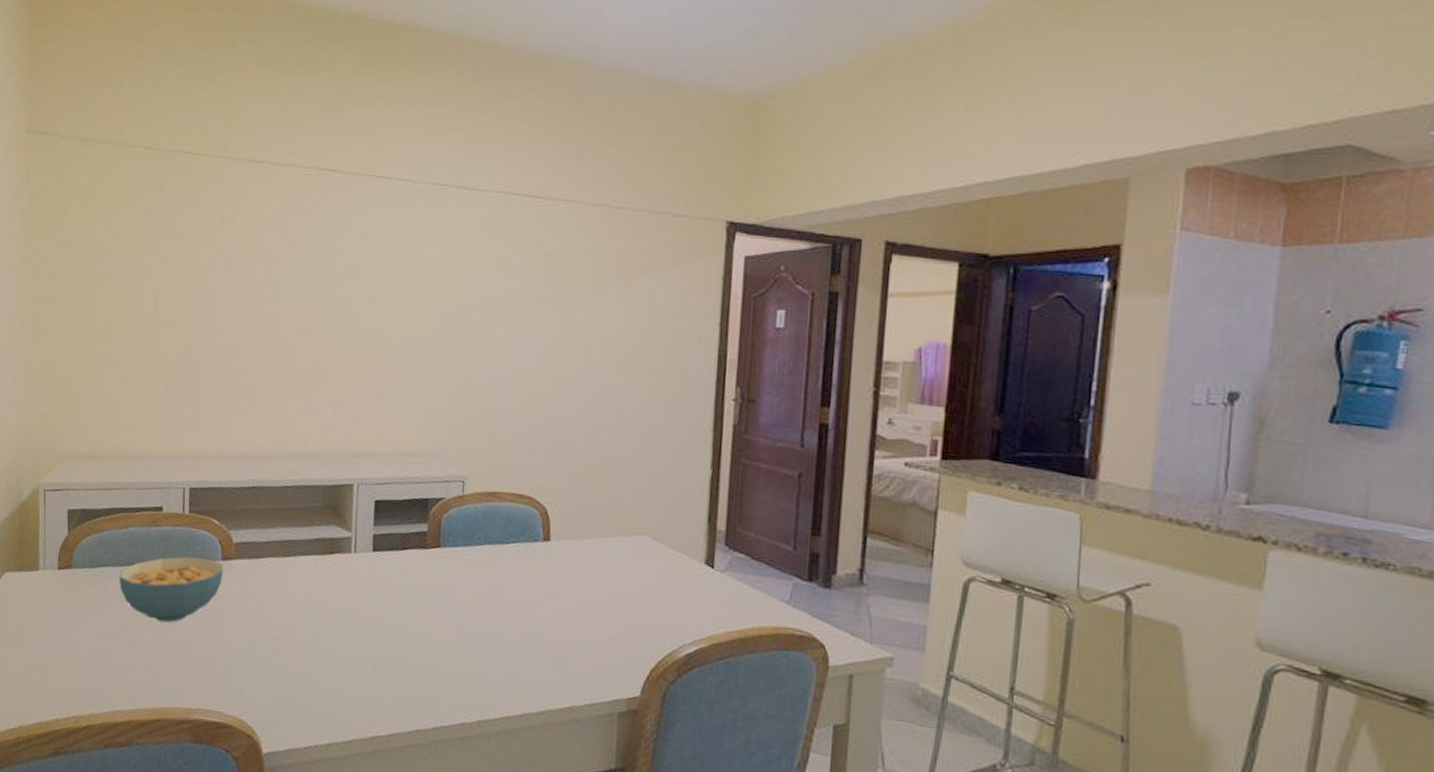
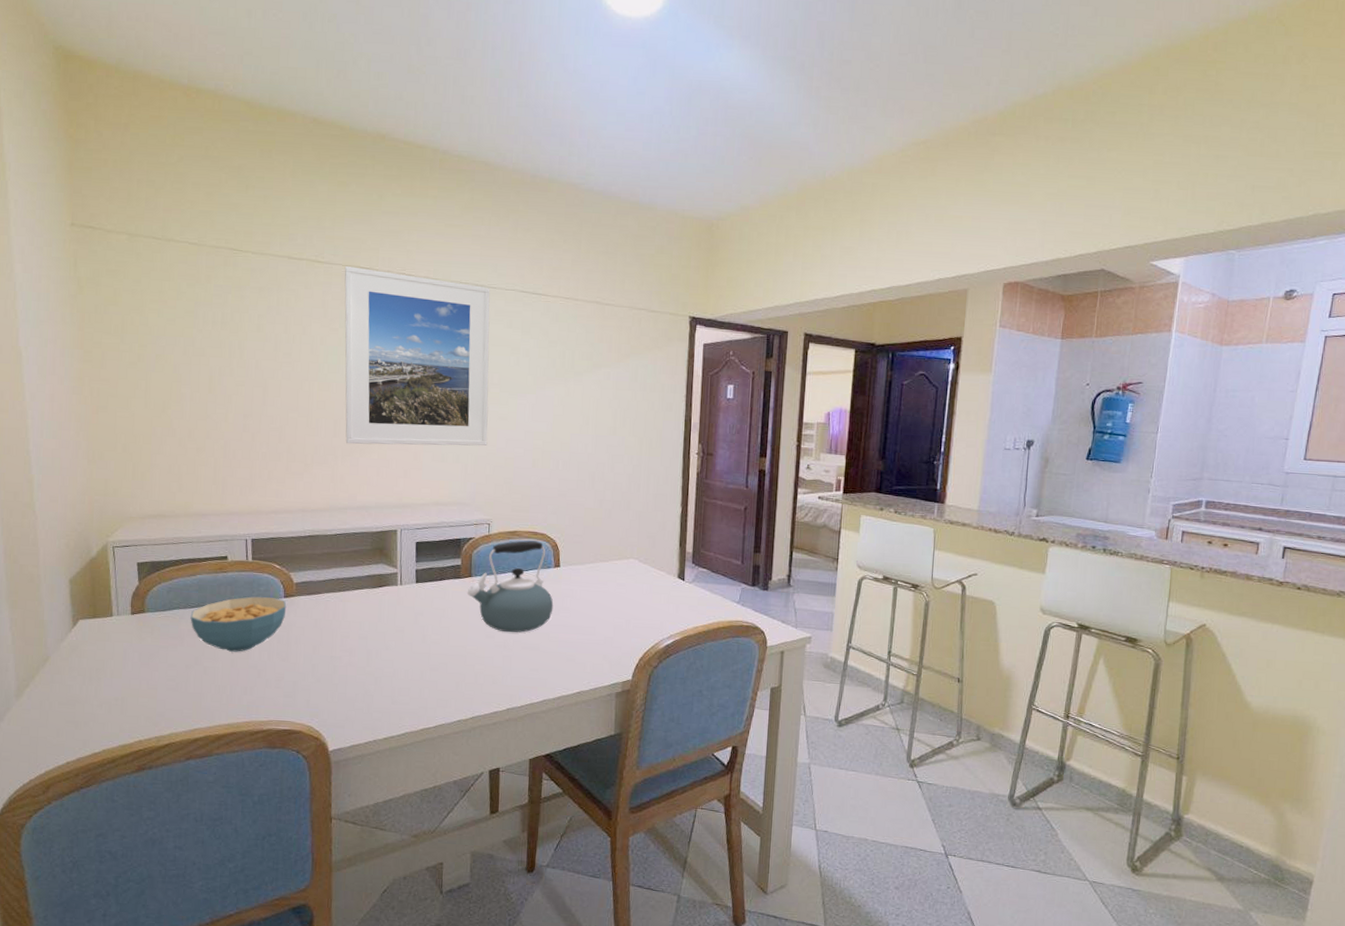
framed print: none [299,169,475,384] -> present [344,266,491,446]
kettle: none [433,504,541,623] -> present [467,540,554,633]

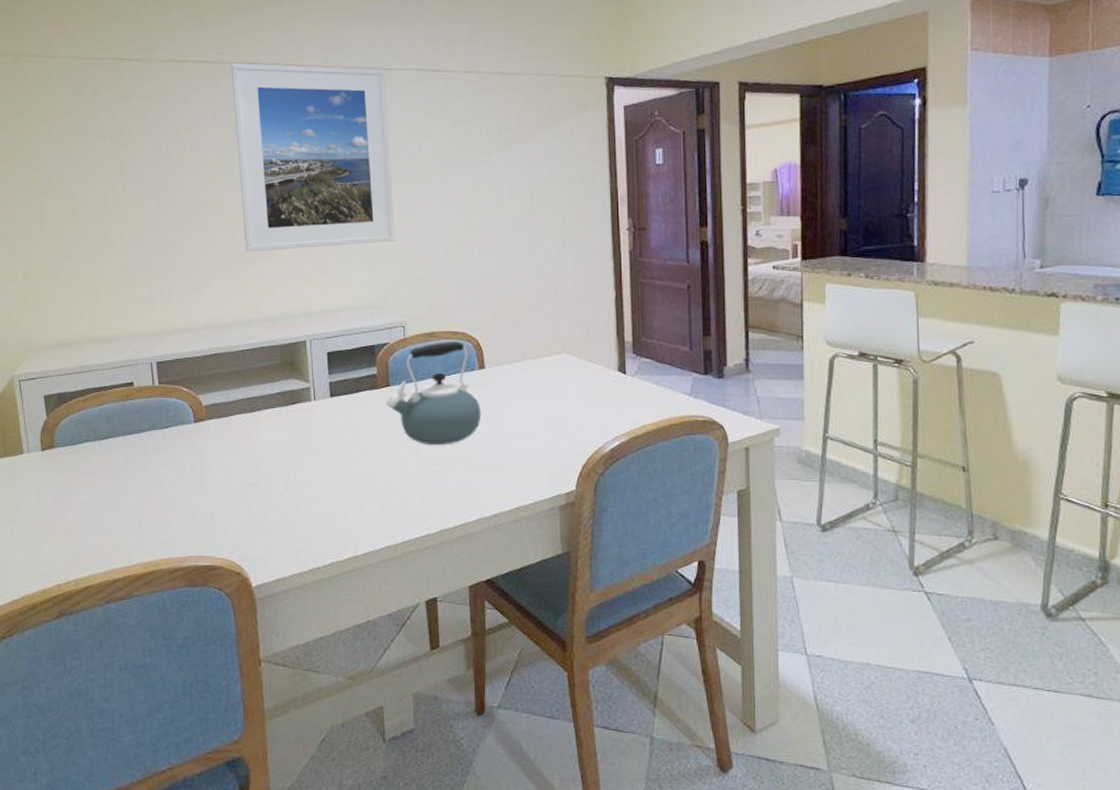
cereal bowl: present [190,596,287,652] -> none [100,422,197,484]

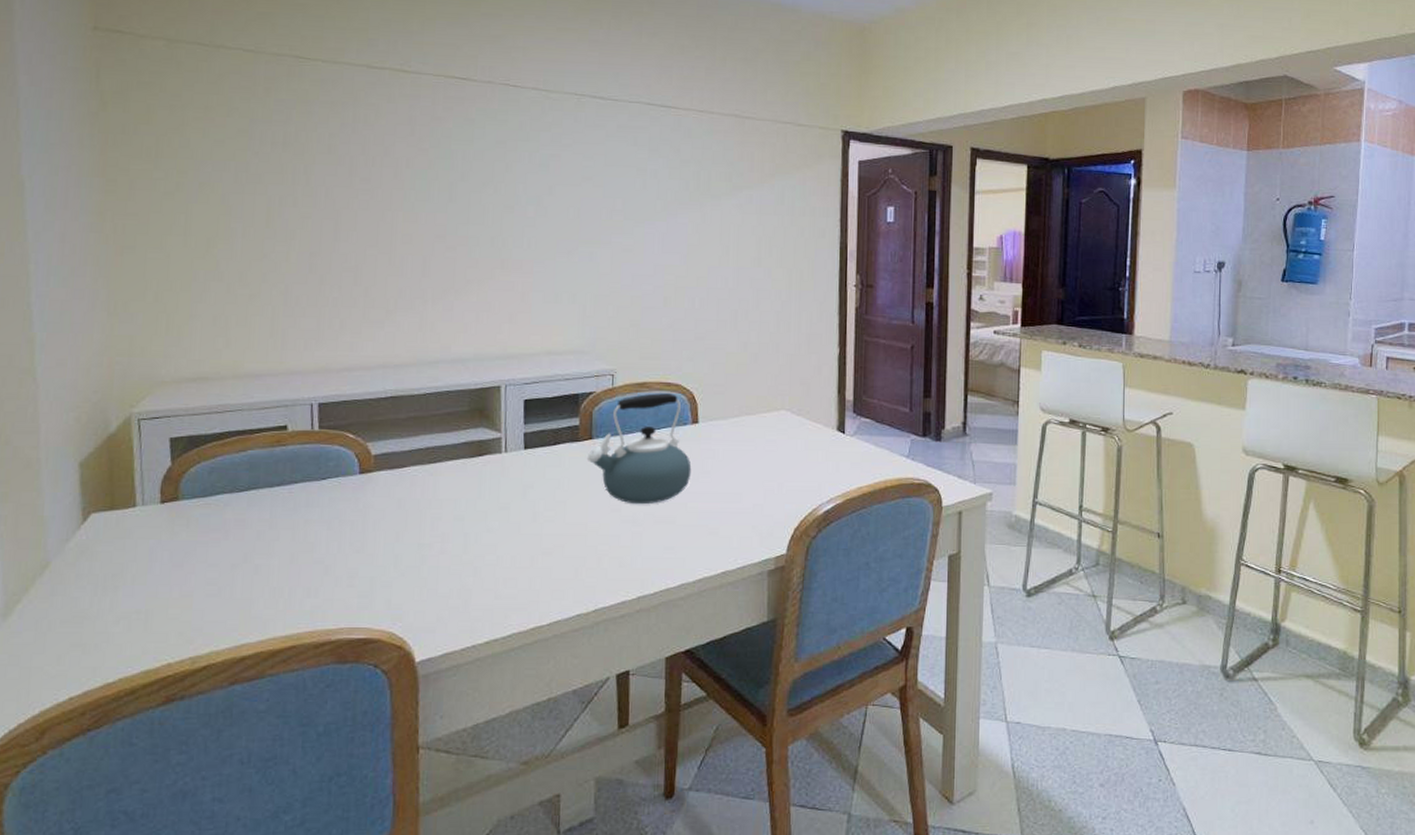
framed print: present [231,63,395,252] -> none [435,76,611,285]

